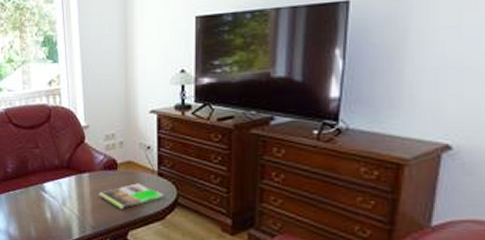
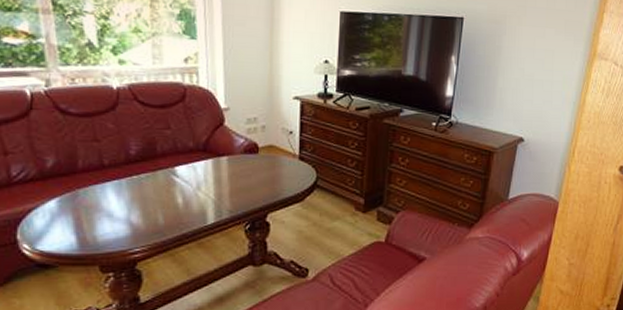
magazine: present [98,183,164,210] -> none [237,167,304,193]

